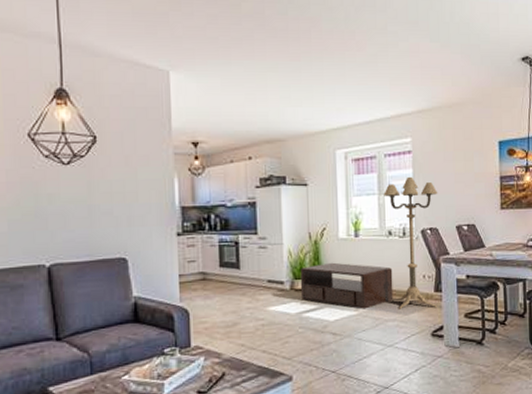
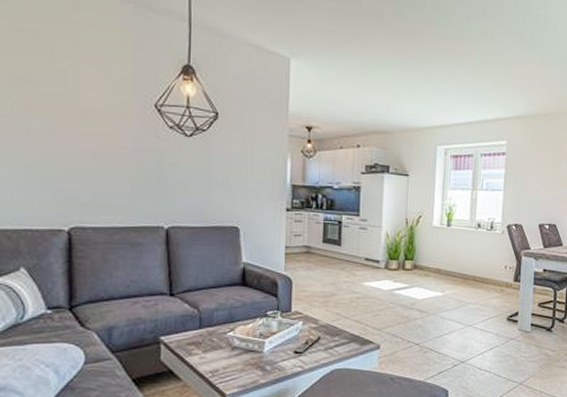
coffee table: present [300,262,394,309] -> none [393,247,478,292]
floor lamp: present [383,176,438,310] -> none [475,176,526,296]

